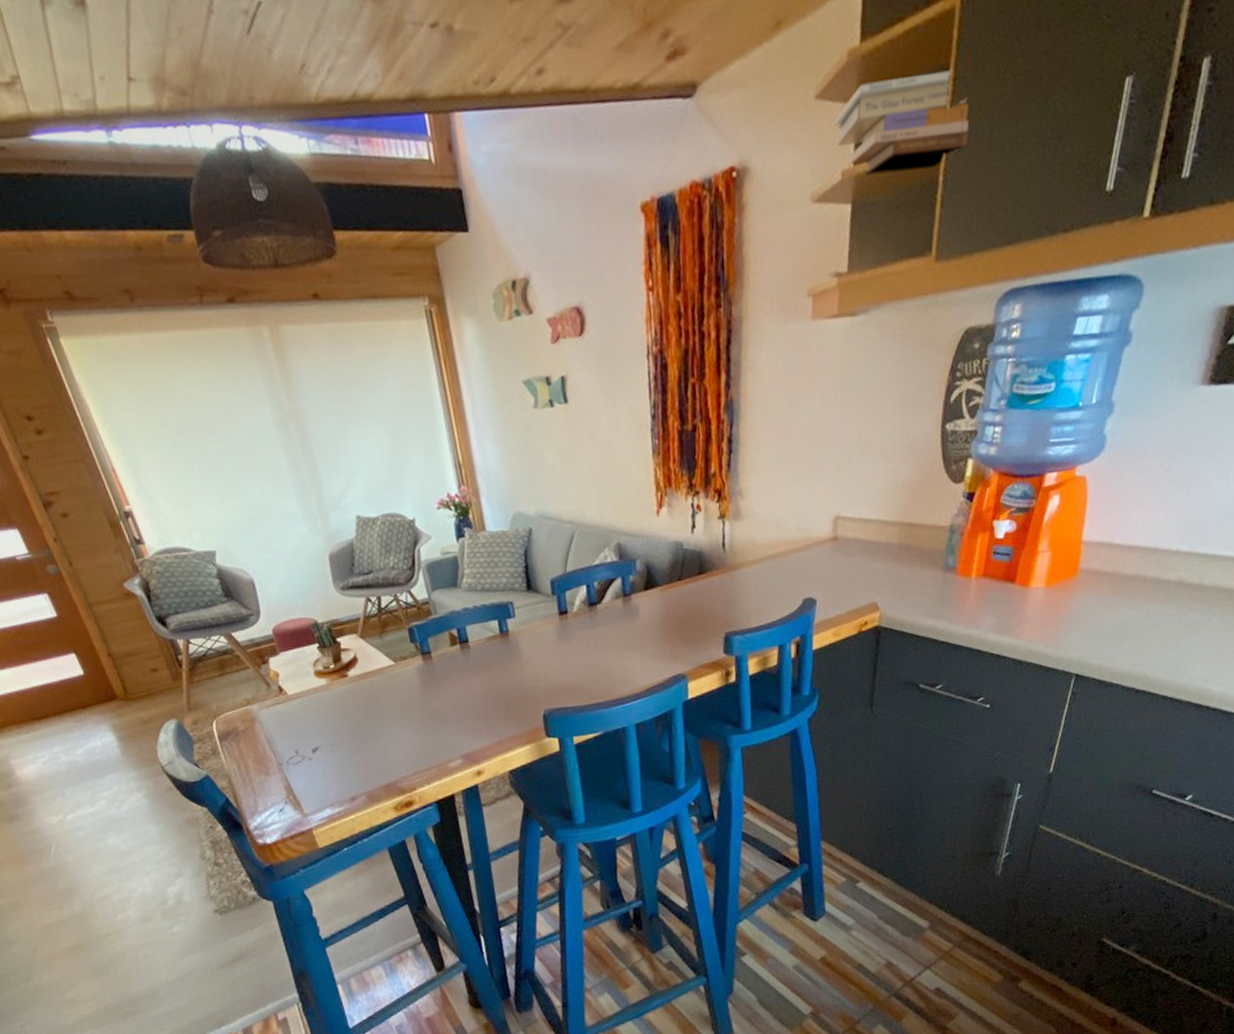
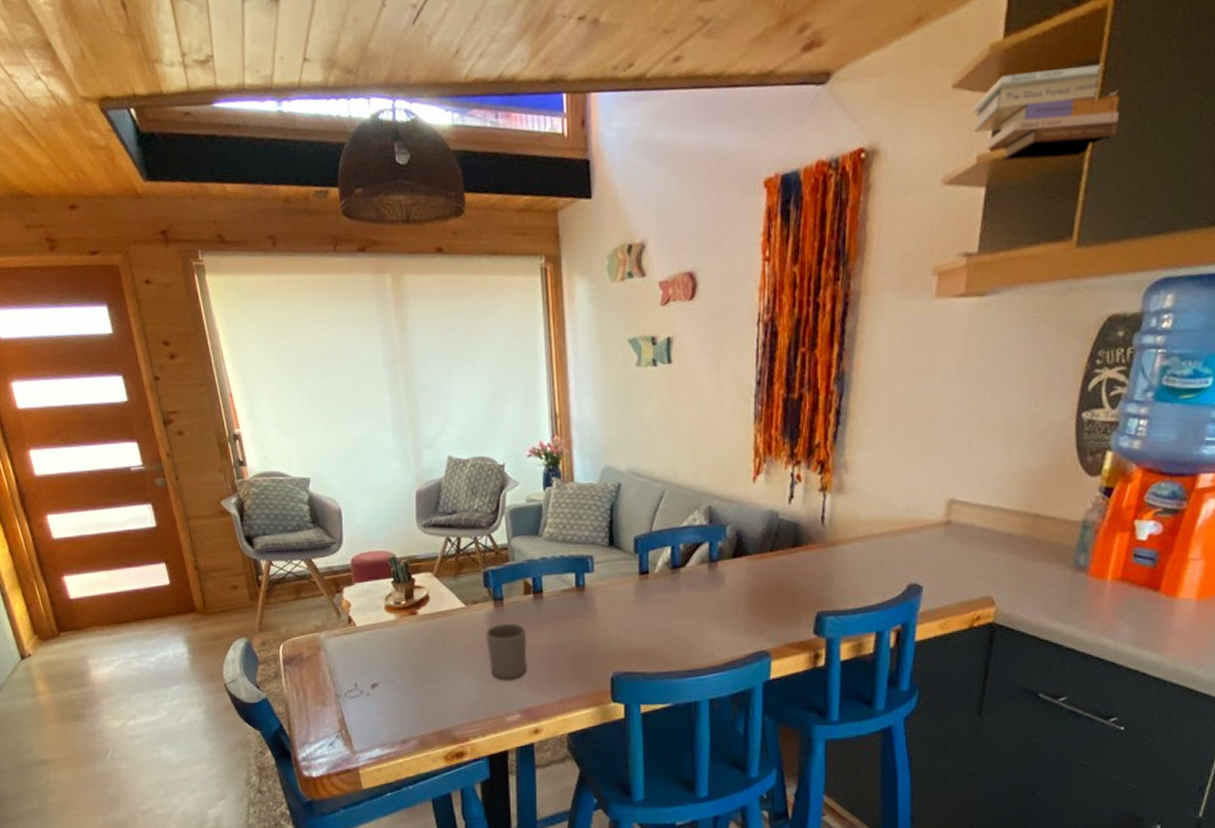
mug: none [418,674,462,731] -> present [486,623,527,681]

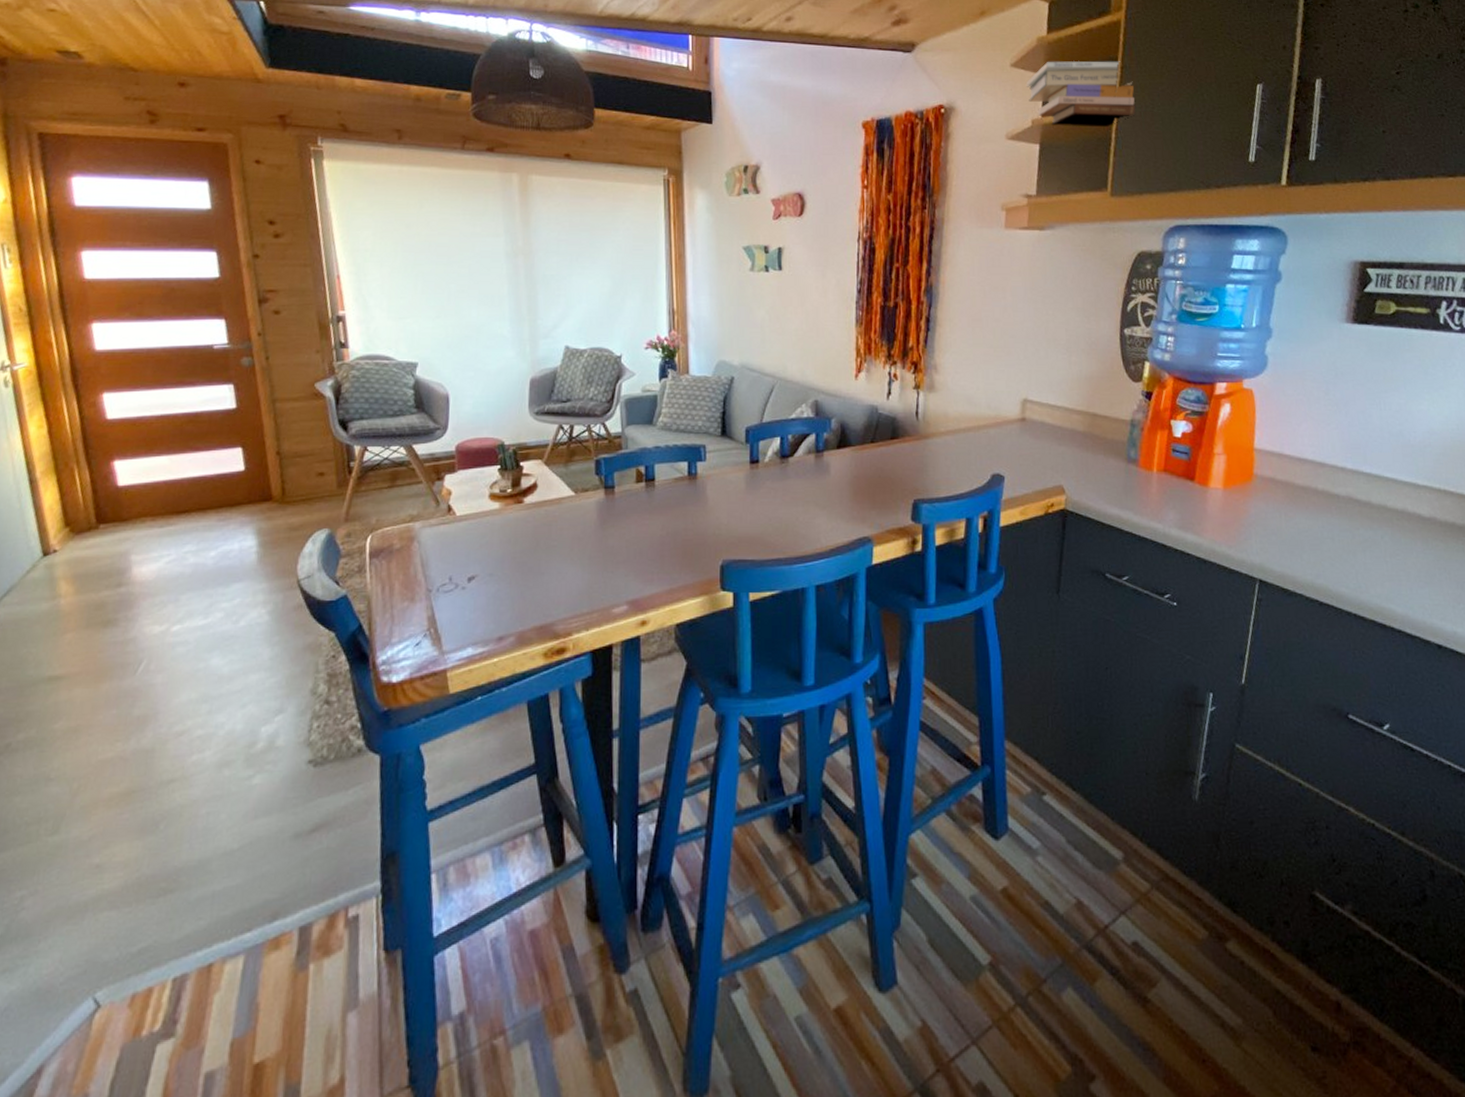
mug: present [486,623,527,681] -> none [595,511,637,571]

